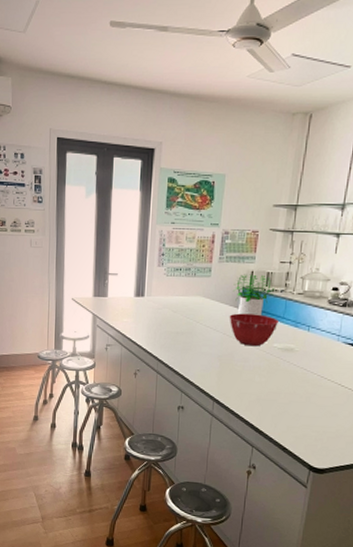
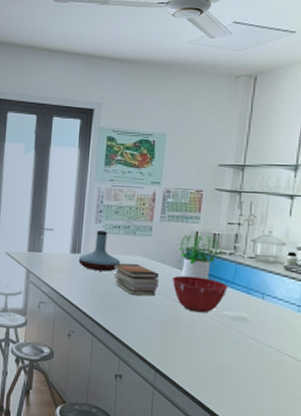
flask: none [142,272,182,313] -> present [78,229,121,272]
book stack: none [175,303,217,335] -> present [113,263,159,297]

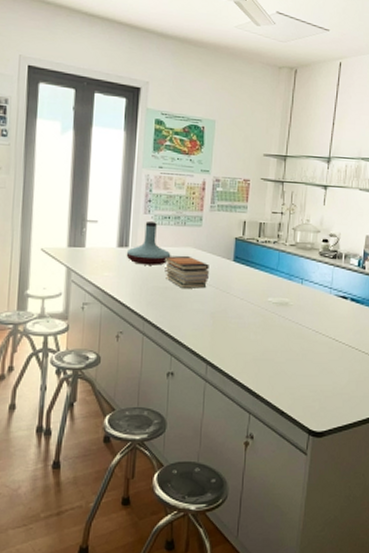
mixing bowl: present [172,275,228,313] -> none [221,265,272,302]
potted plant: present [176,234,223,279] -> none [225,224,268,268]

